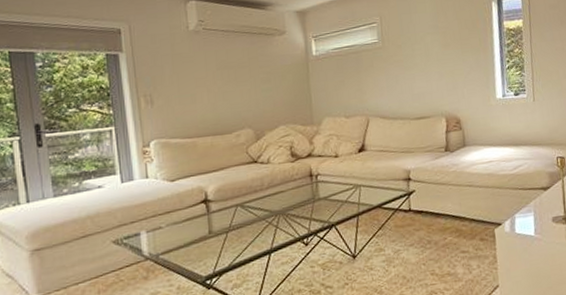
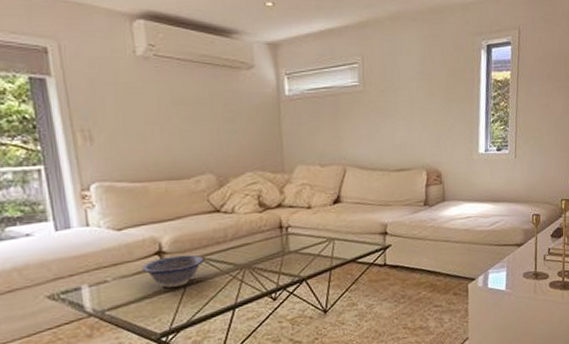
decorative bowl: none [190,202,244,233] -> present [141,254,204,288]

